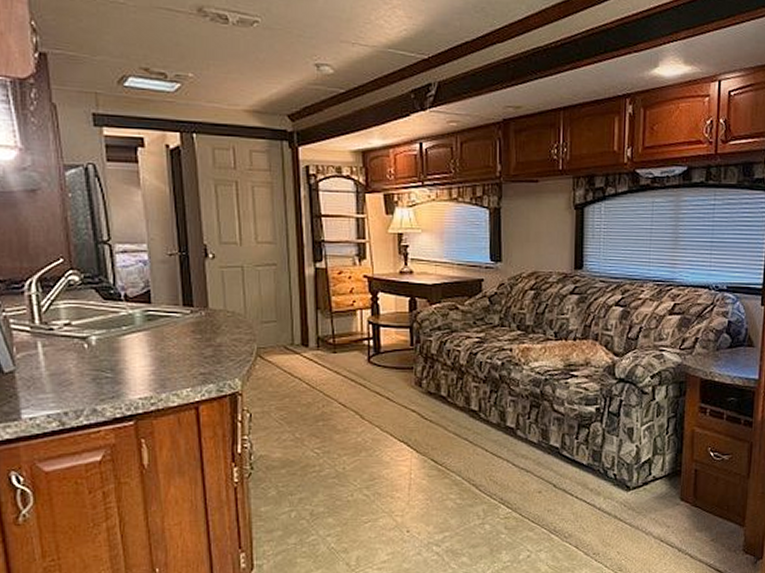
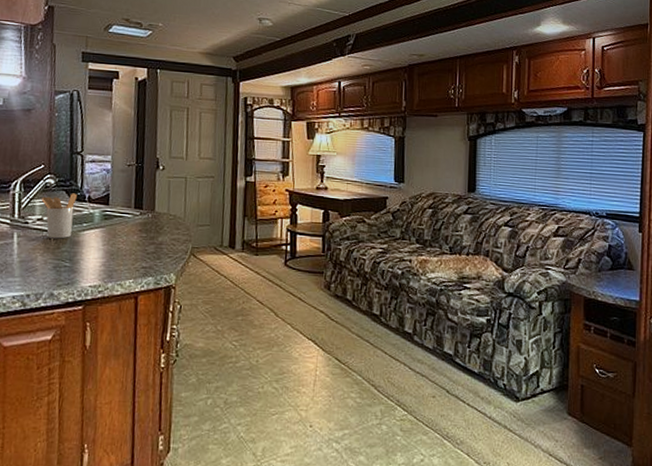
utensil holder: none [65,291,110,346] -> present [41,193,77,239]

